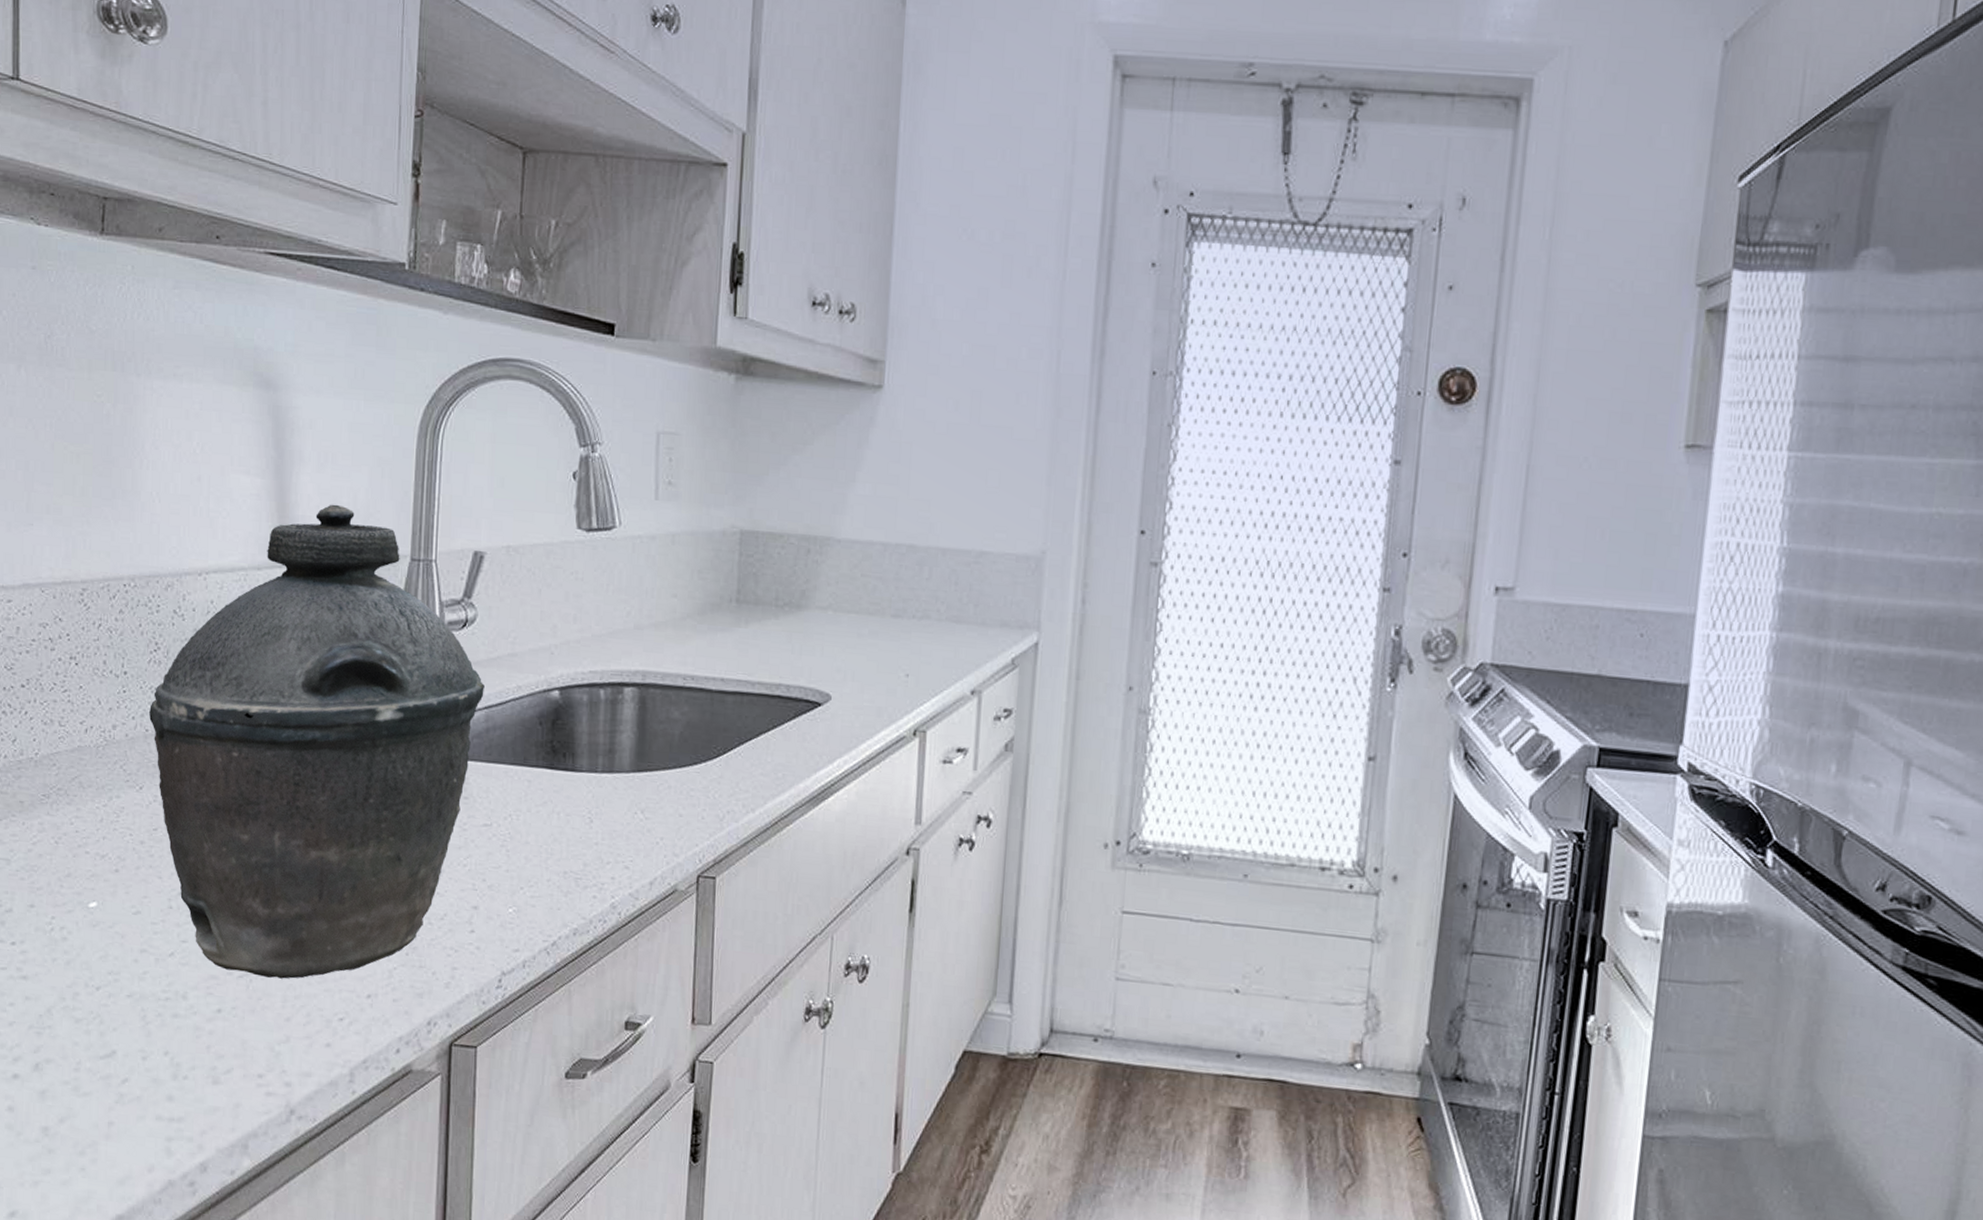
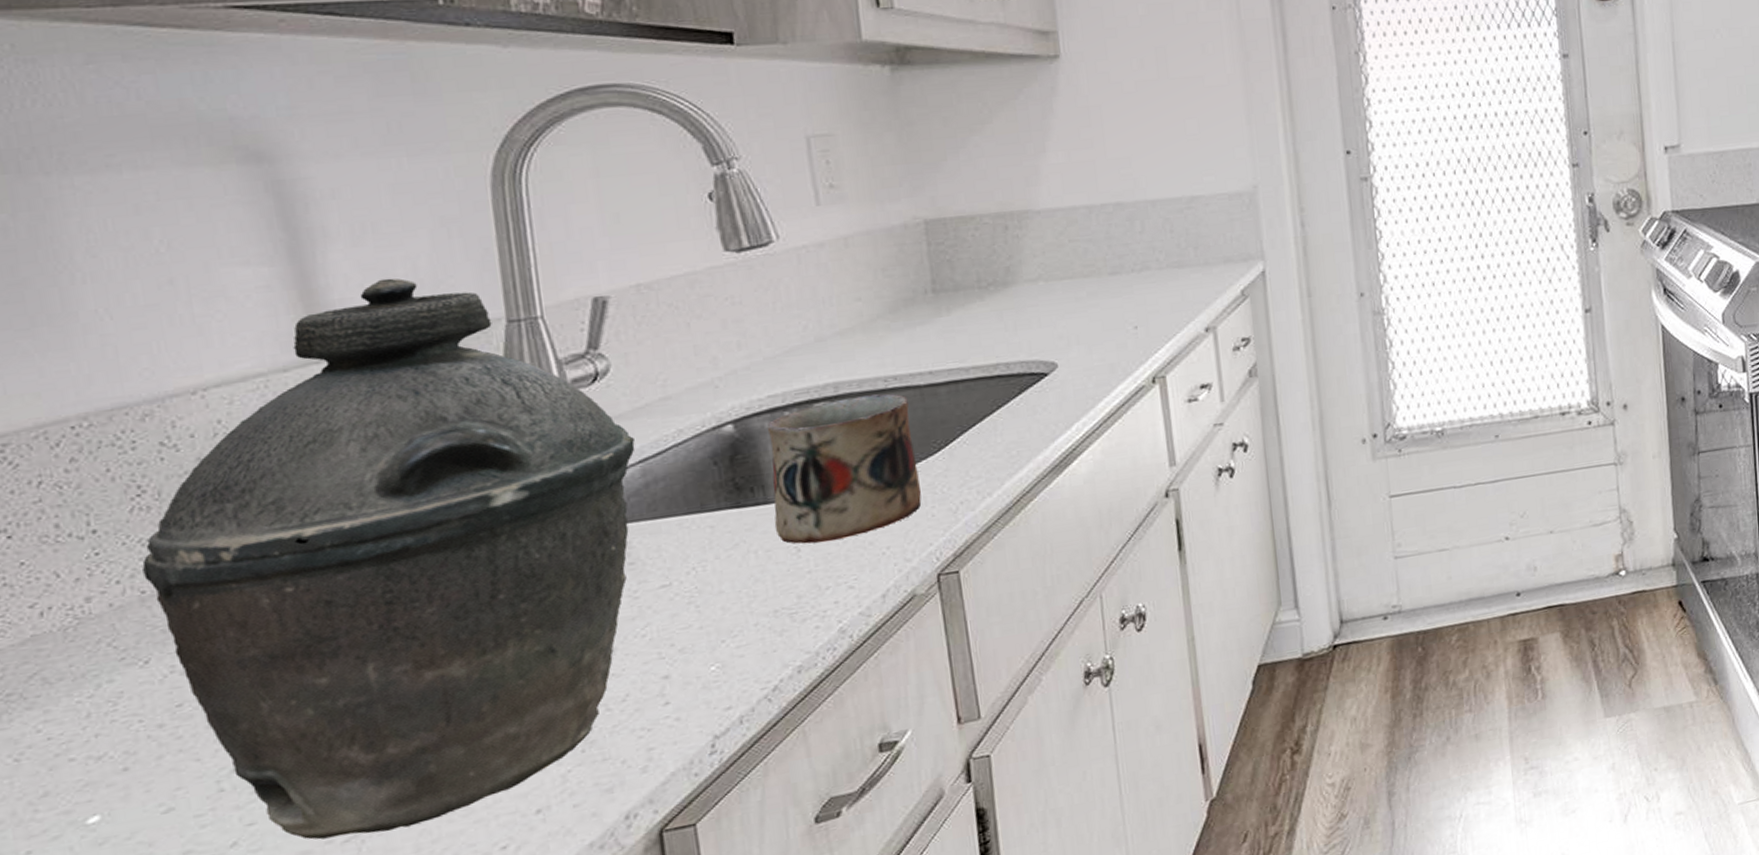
mug: none [577,687,700,820] -> present [767,393,922,544]

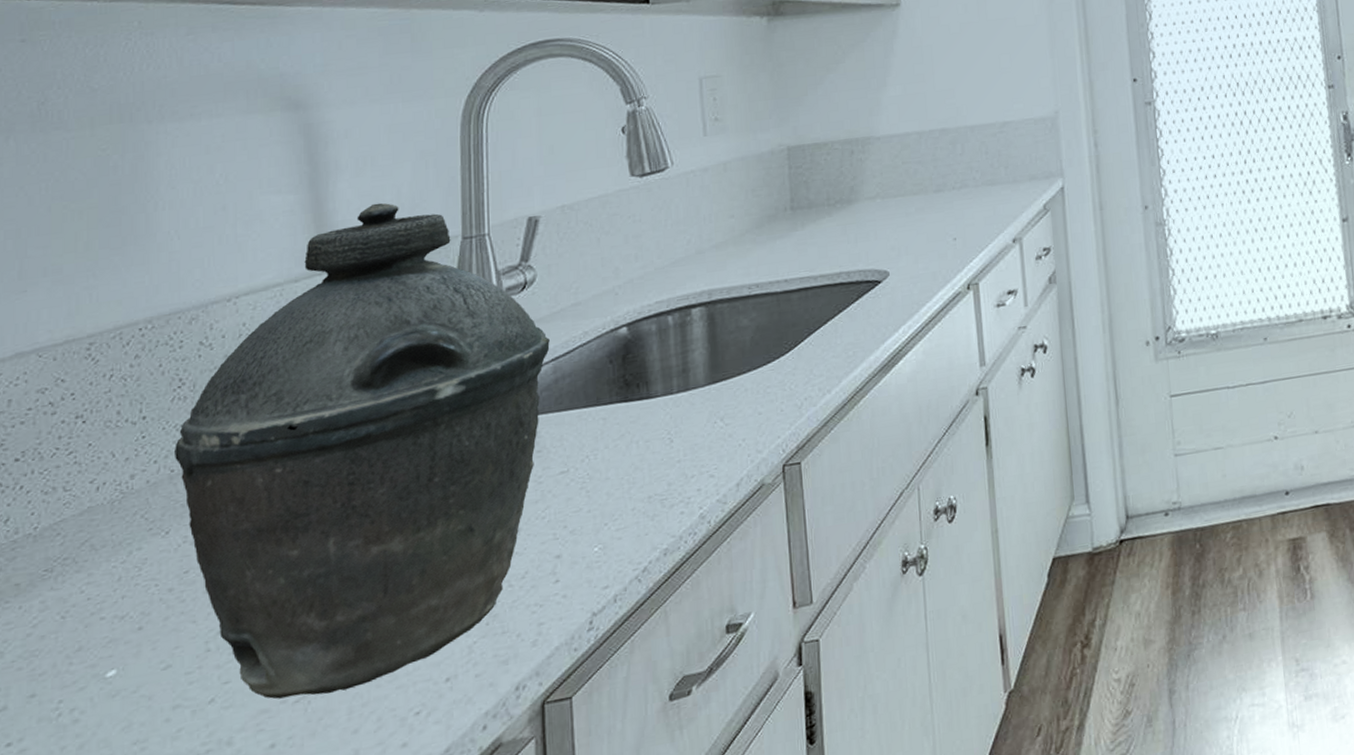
mug: present [767,393,922,544] -> none [653,299,773,435]

